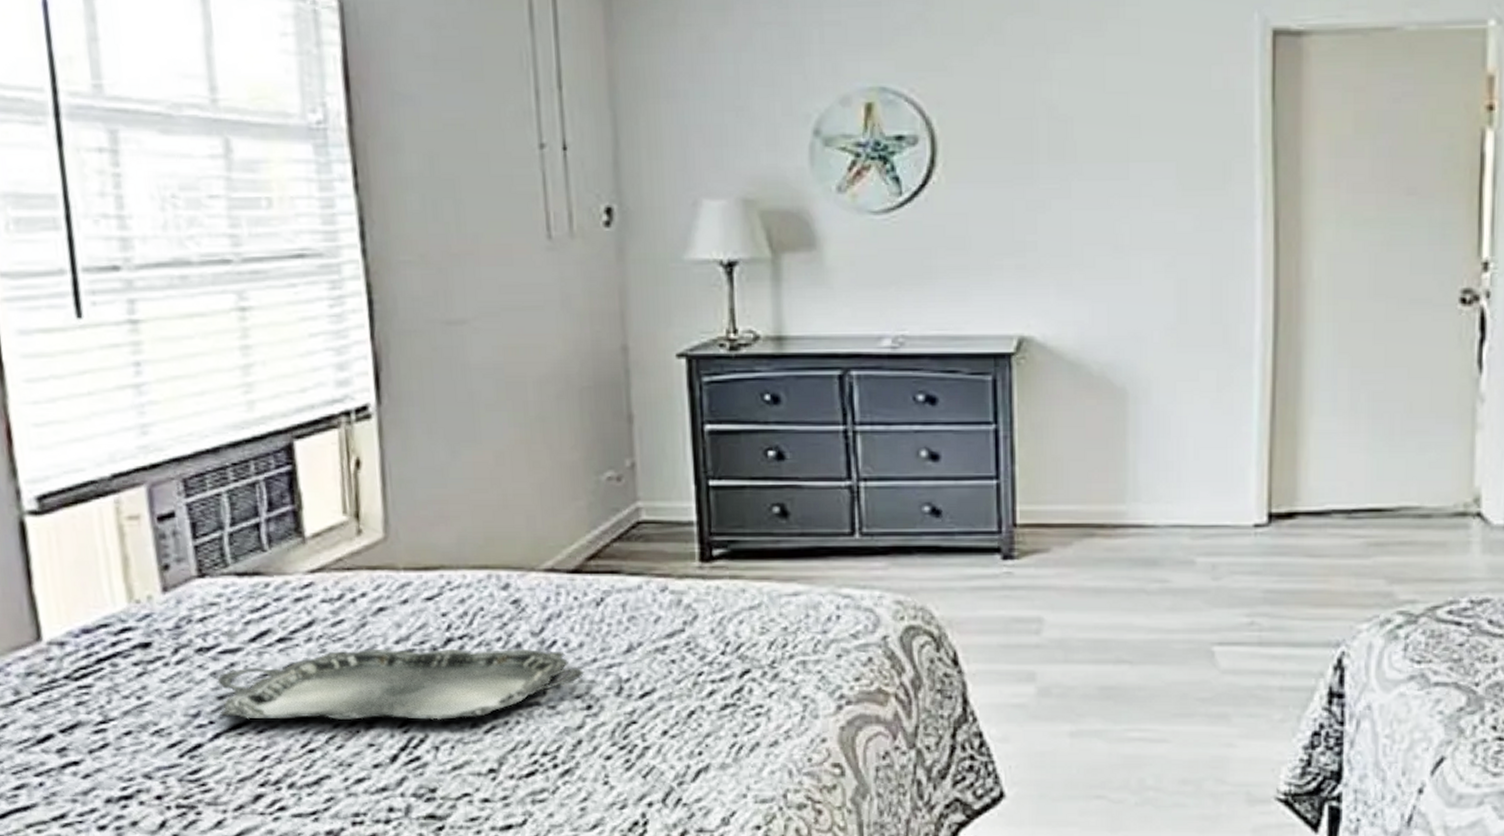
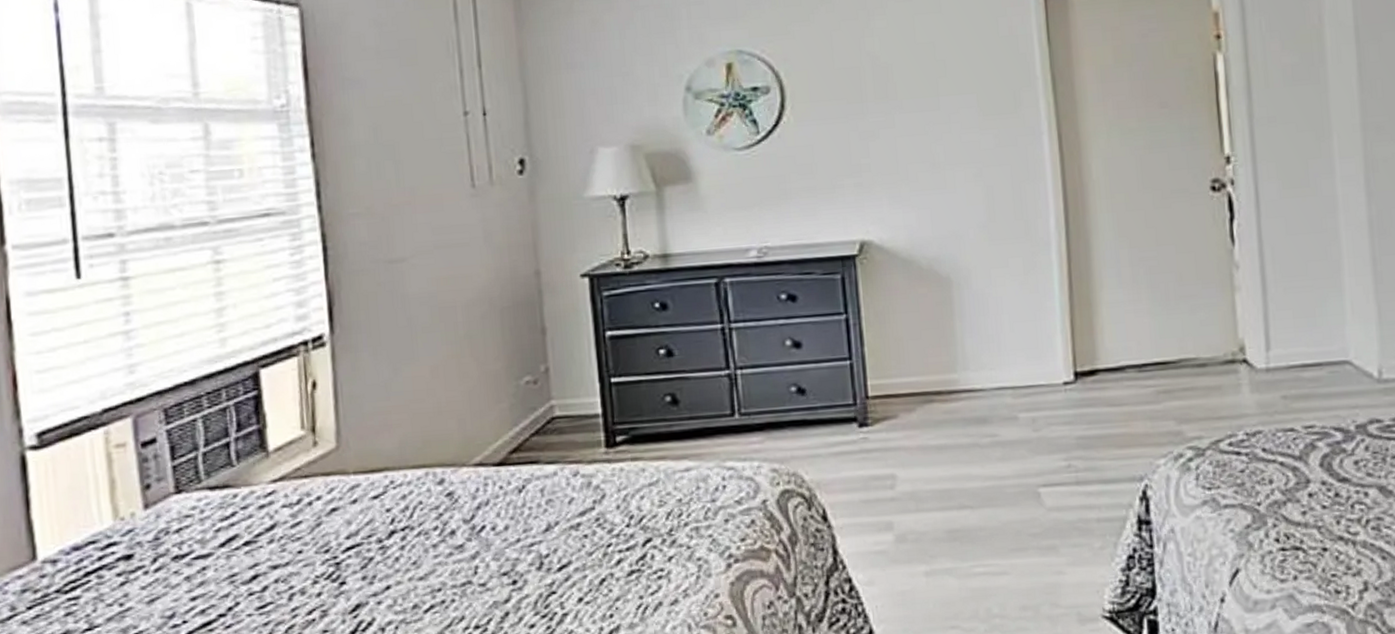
serving tray: present [217,648,585,721] -> none [190,534,510,617]

